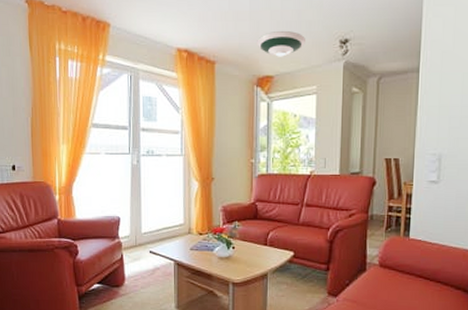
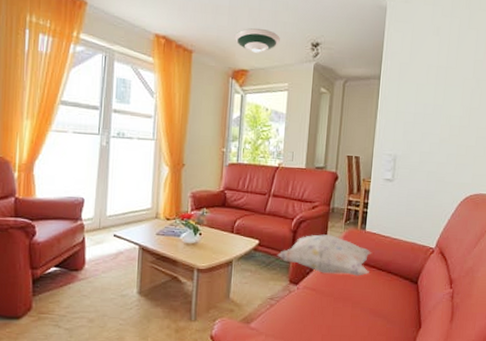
decorative pillow: none [314,243,418,287] -> present [278,234,372,276]

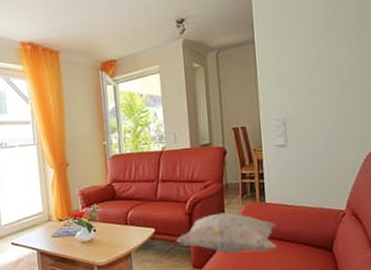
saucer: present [234,28,280,53] -> none [97,16,144,41]

